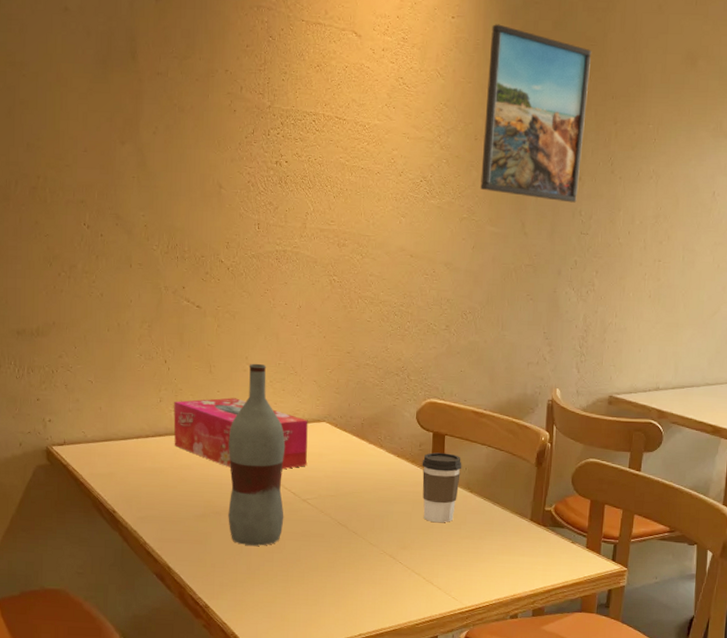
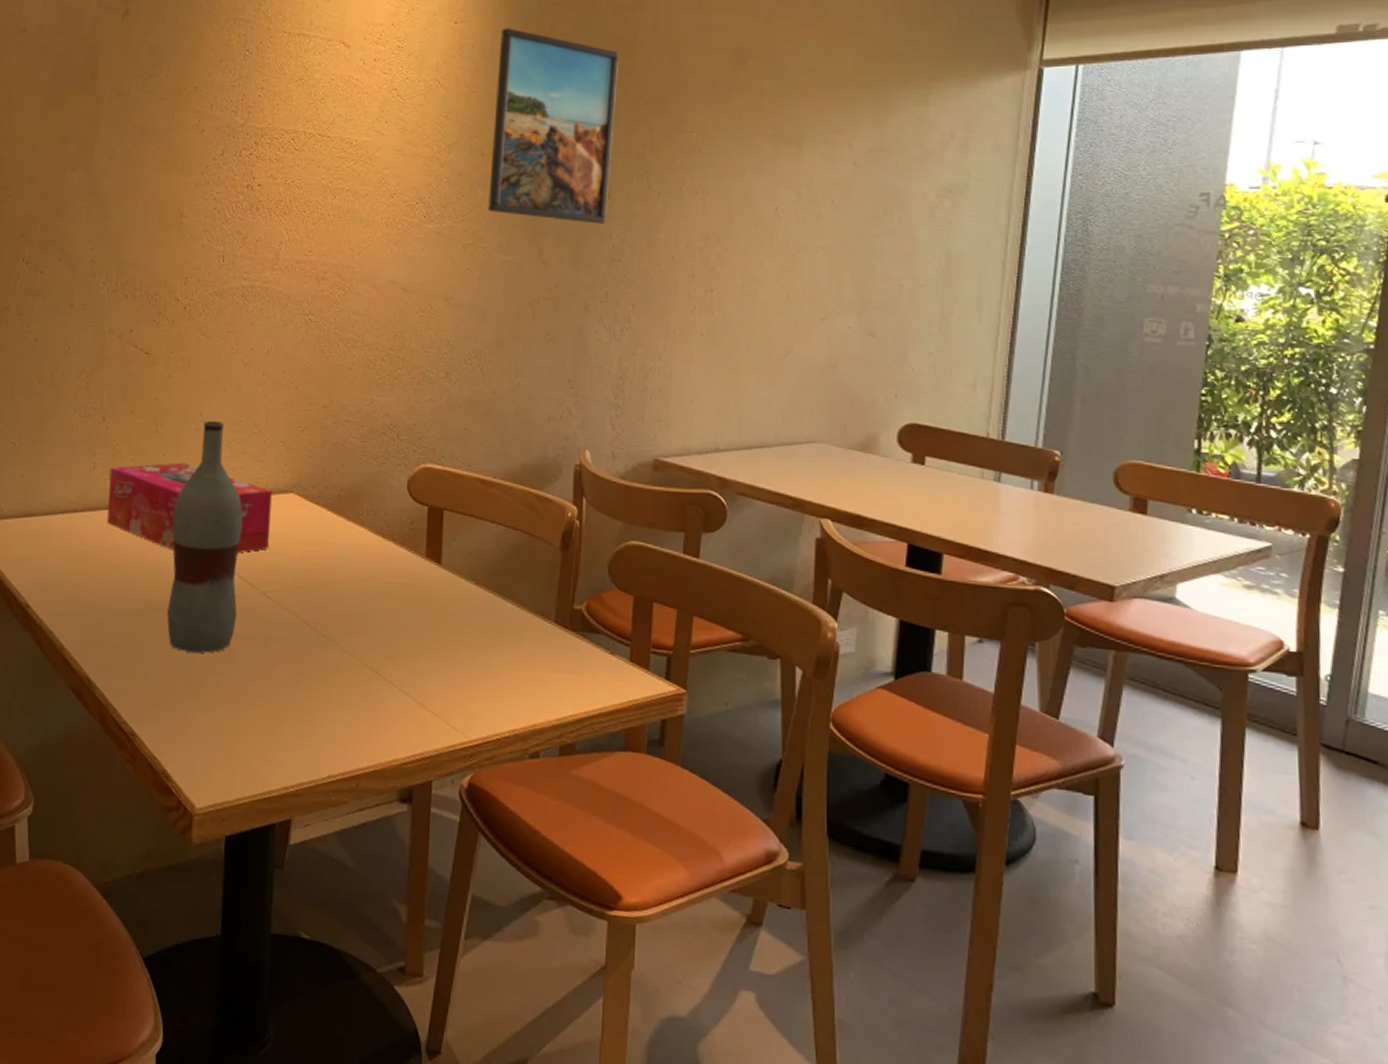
coffee cup: present [422,452,462,523] -> none [413,532,465,625]

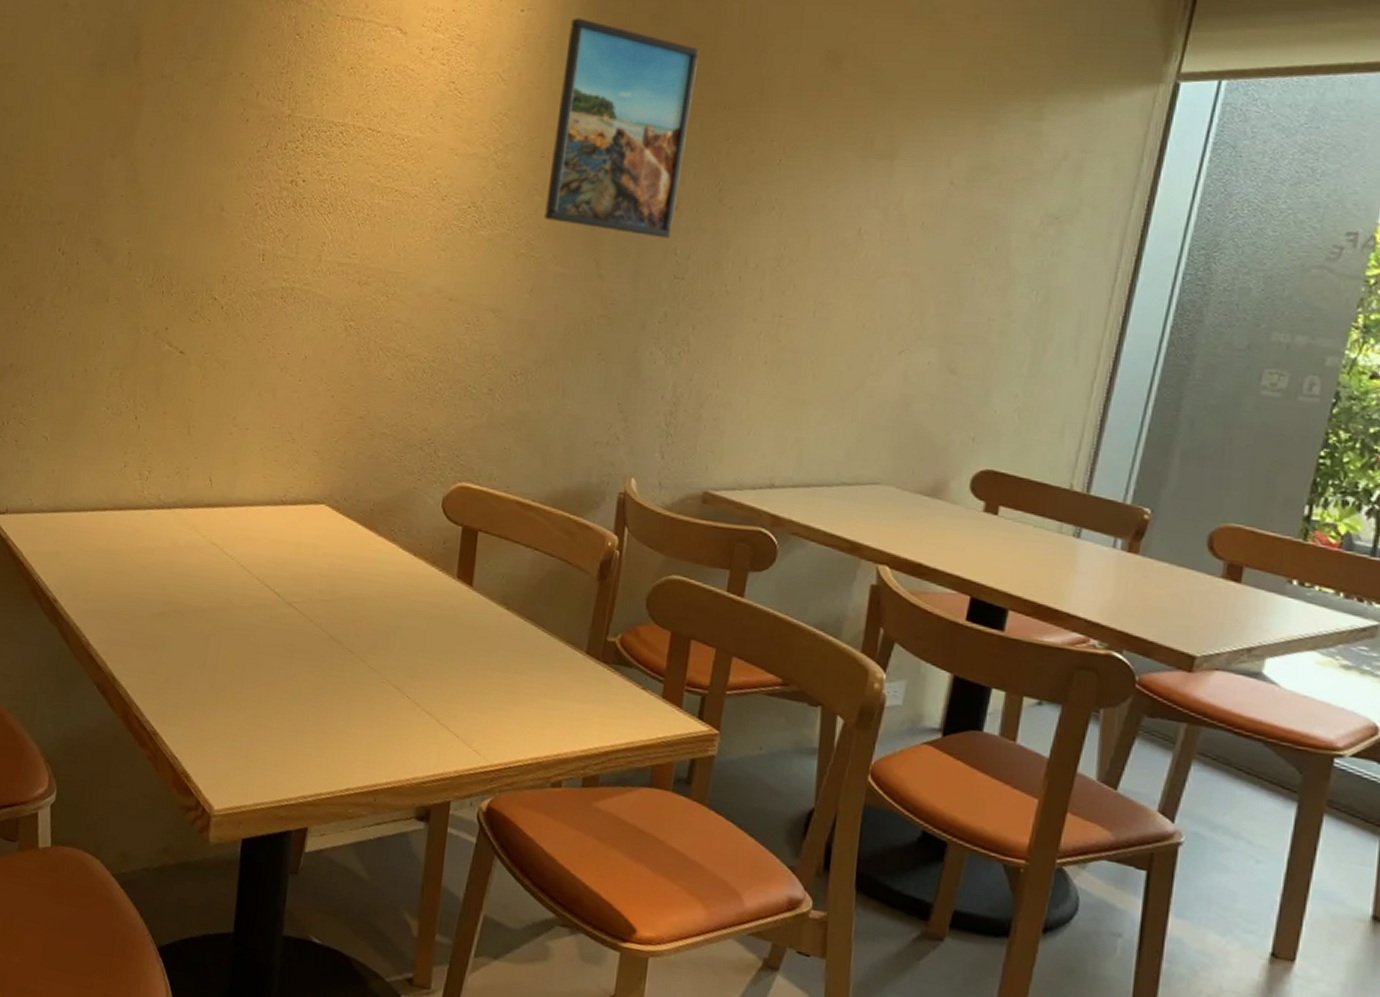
tissue box: present [107,463,272,552] -> none [136,466,303,562]
bottle: present [167,420,243,653] -> none [192,425,273,660]

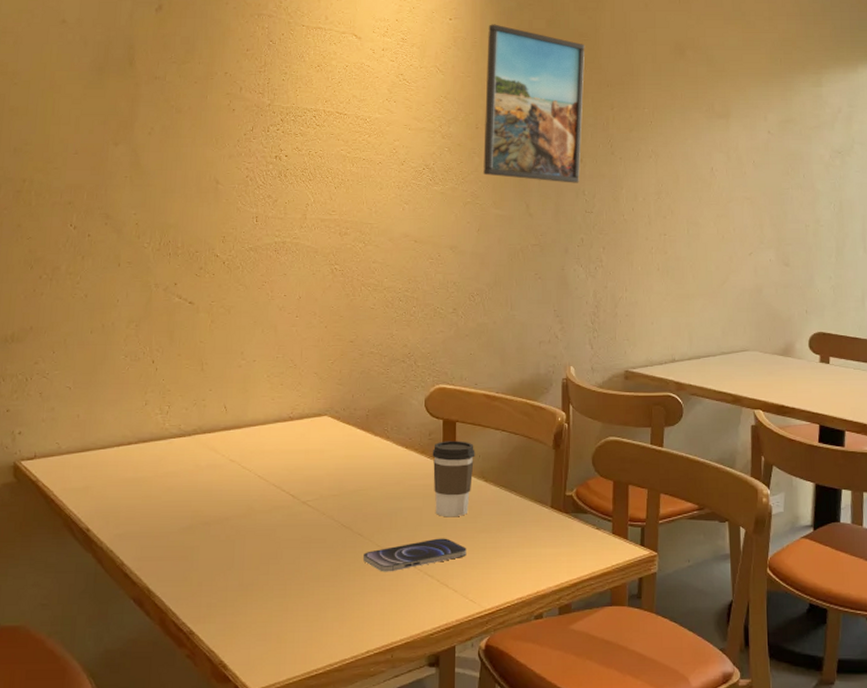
smartphone: none [352,669,476,702] -> present [363,538,467,572]
coffee cup: none [442,552,499,648] -> present [432,441,475,517]

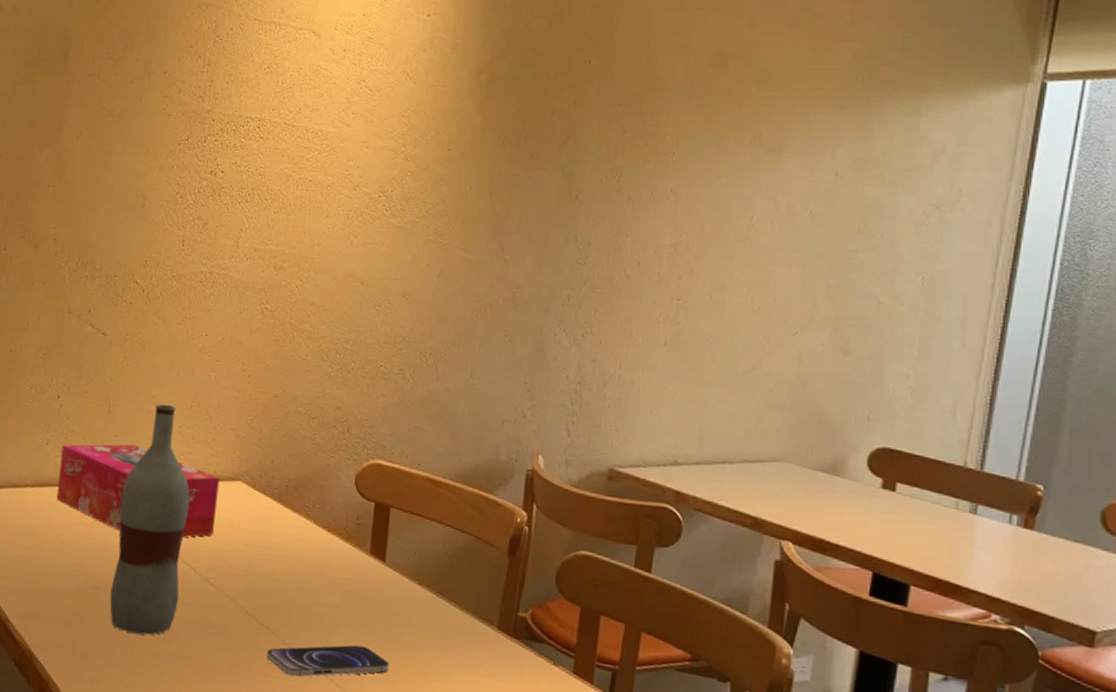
tissue box: none [159,396,308,472] -> present [56,444,220,537]
bottle: none [218,358,284,558] -> present [109,404,190,635]
coffee cup: present [432,441,475,517] -> none [356,528,411,624]
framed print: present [483,24,584,183] -> none [451,22,594,226]

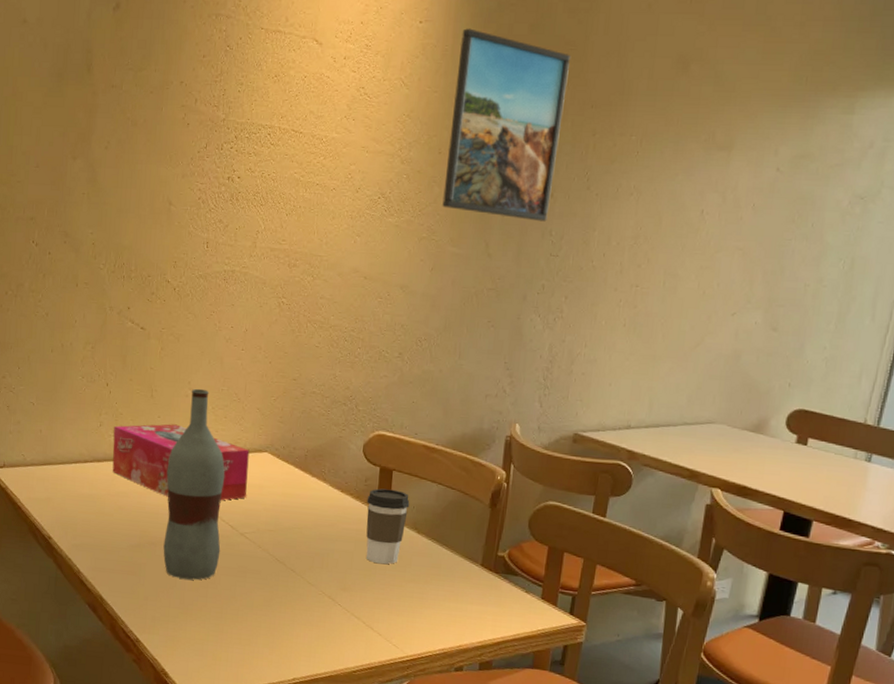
smartphone: present [267,644,389,677] -> none [294,582,394,609]
coffee cup: none [356,528,411,624] -> present [366,488,410,565]
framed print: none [451,22,594,226] -> present [442,28,570,222]

